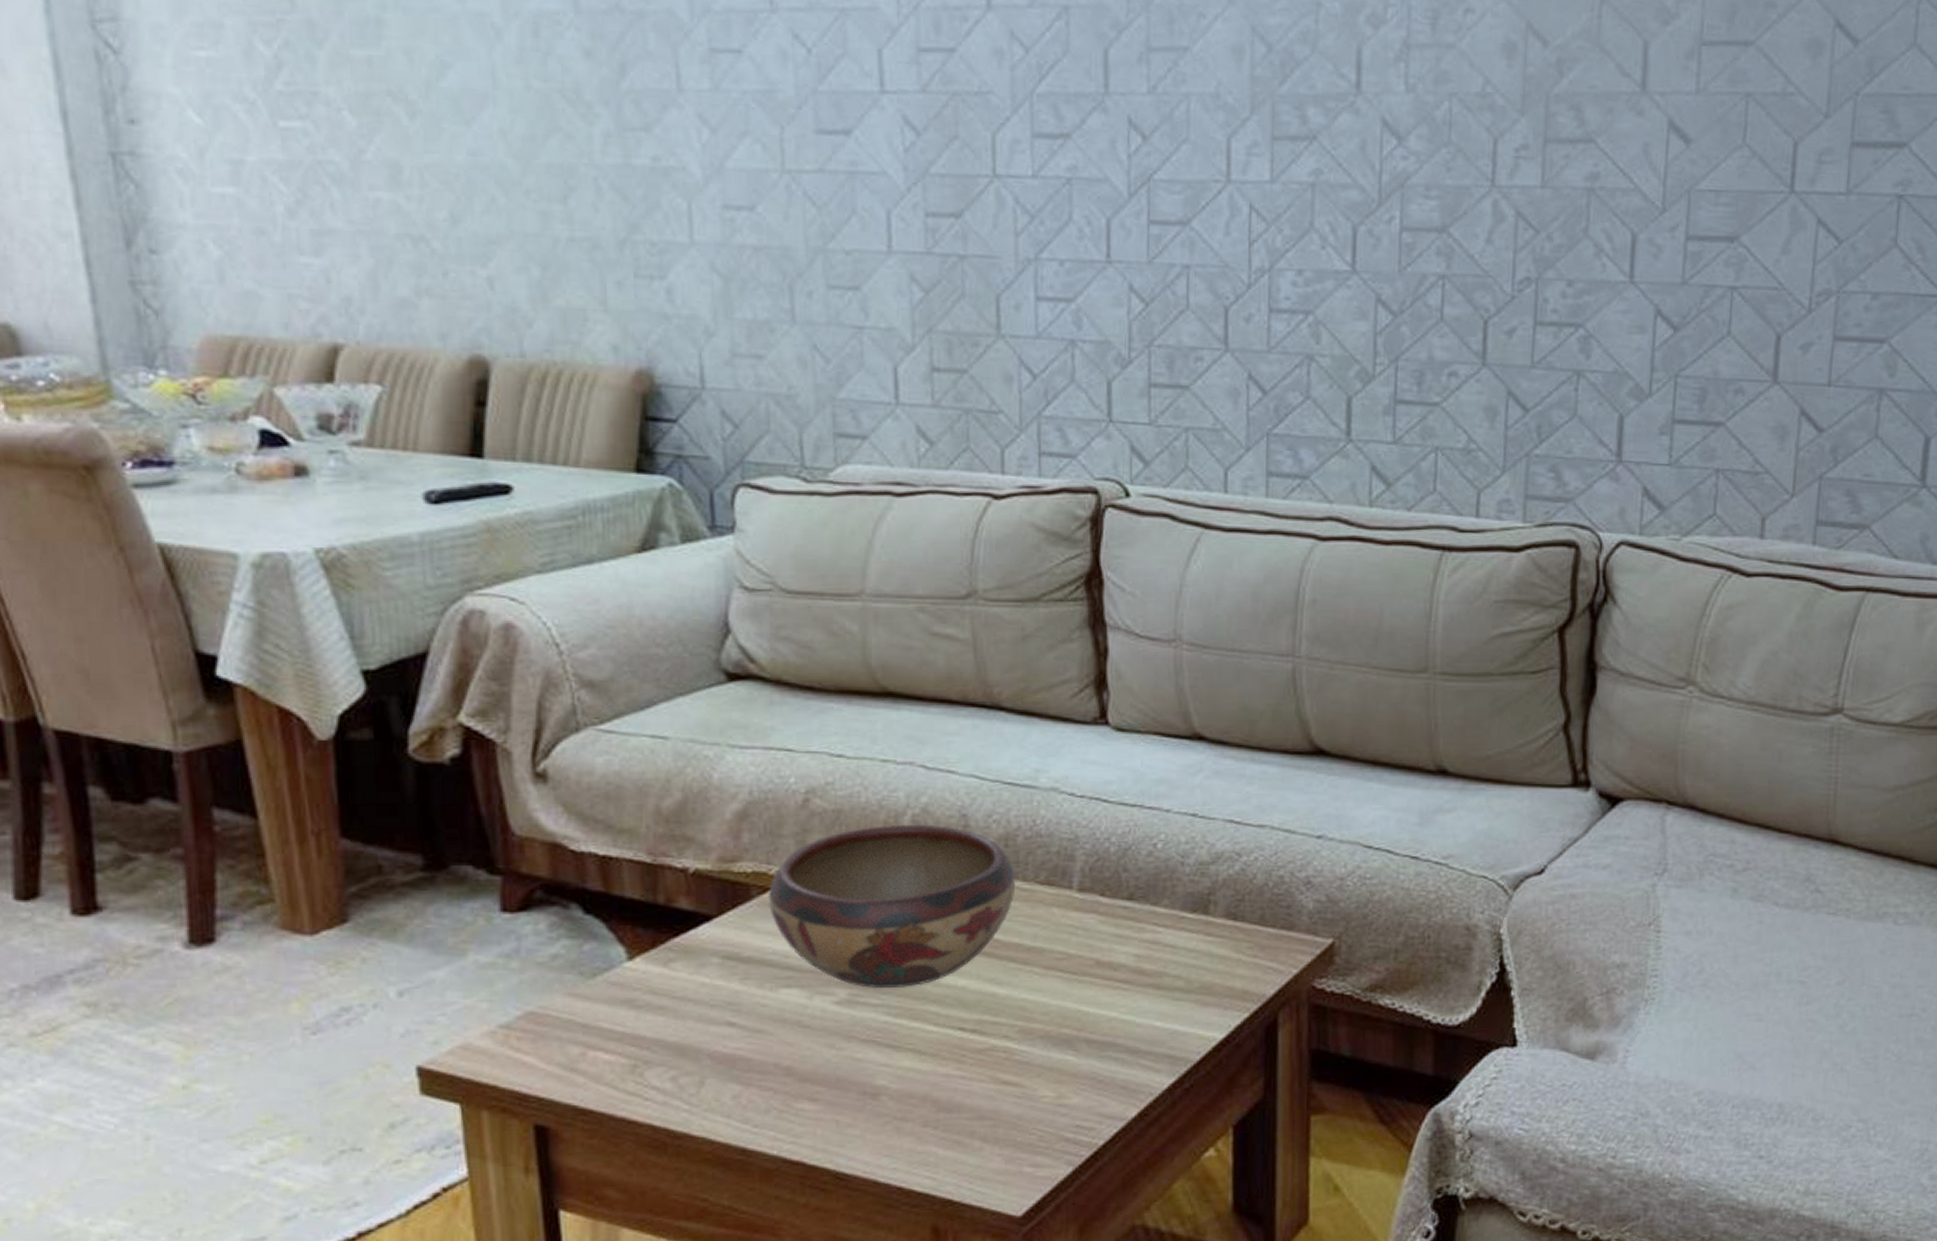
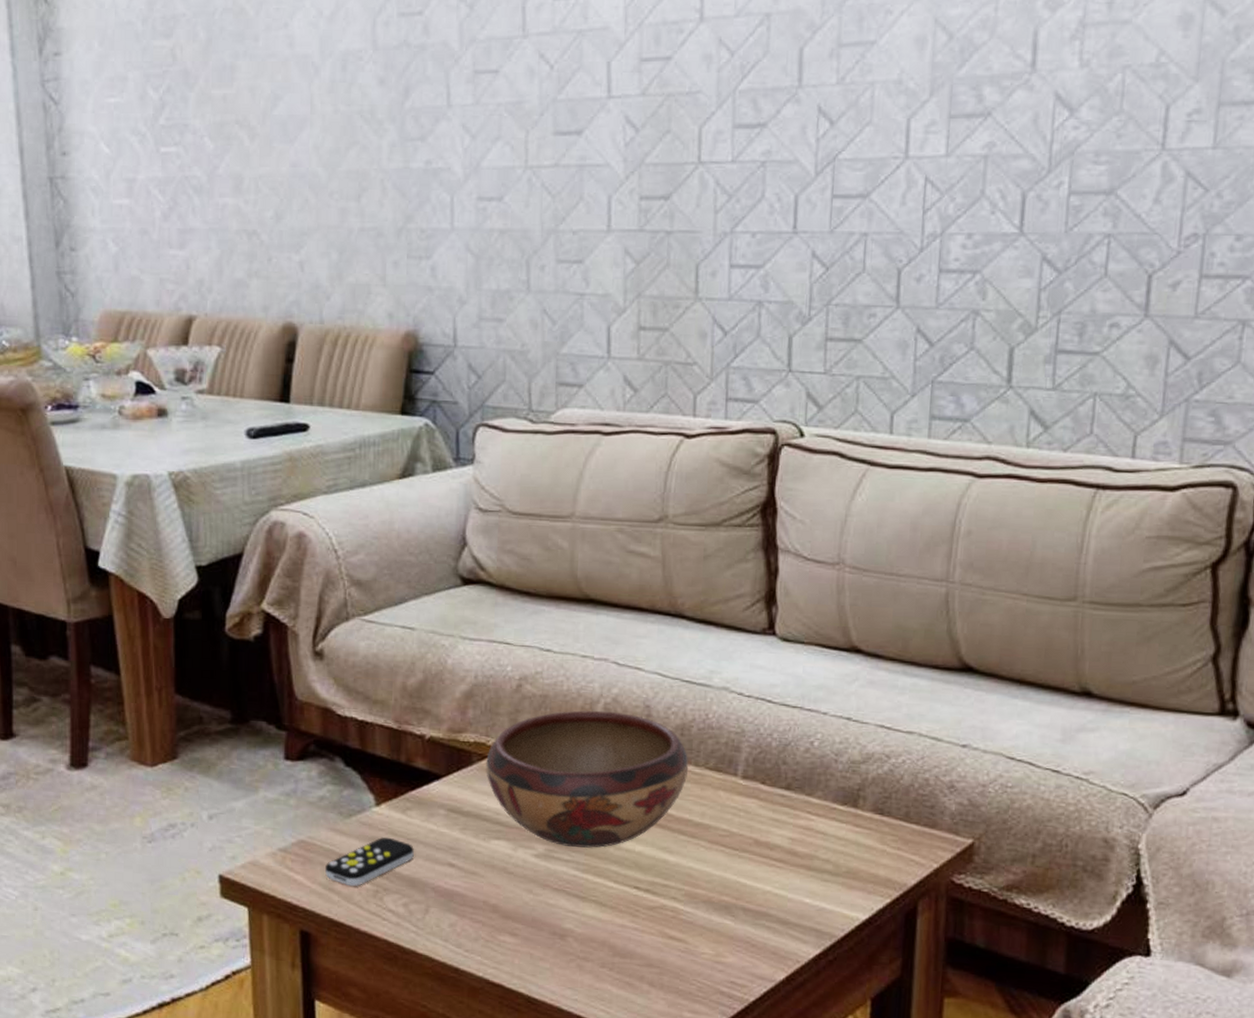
remote control: none [564,997,681,1063] -> present [325,837,414,887]

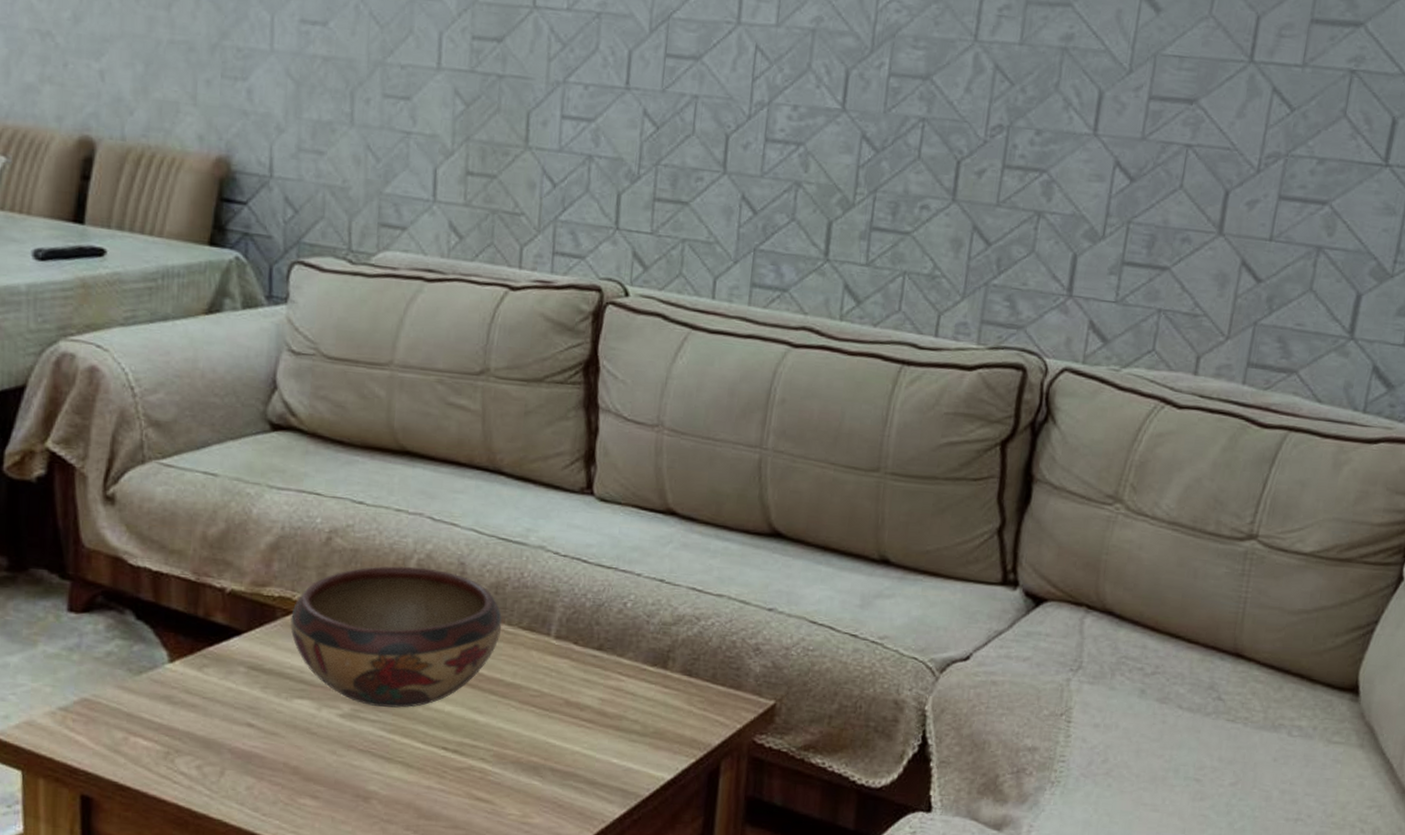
remote control: present [325,837,414,887] -> none [111,695,210,748]

